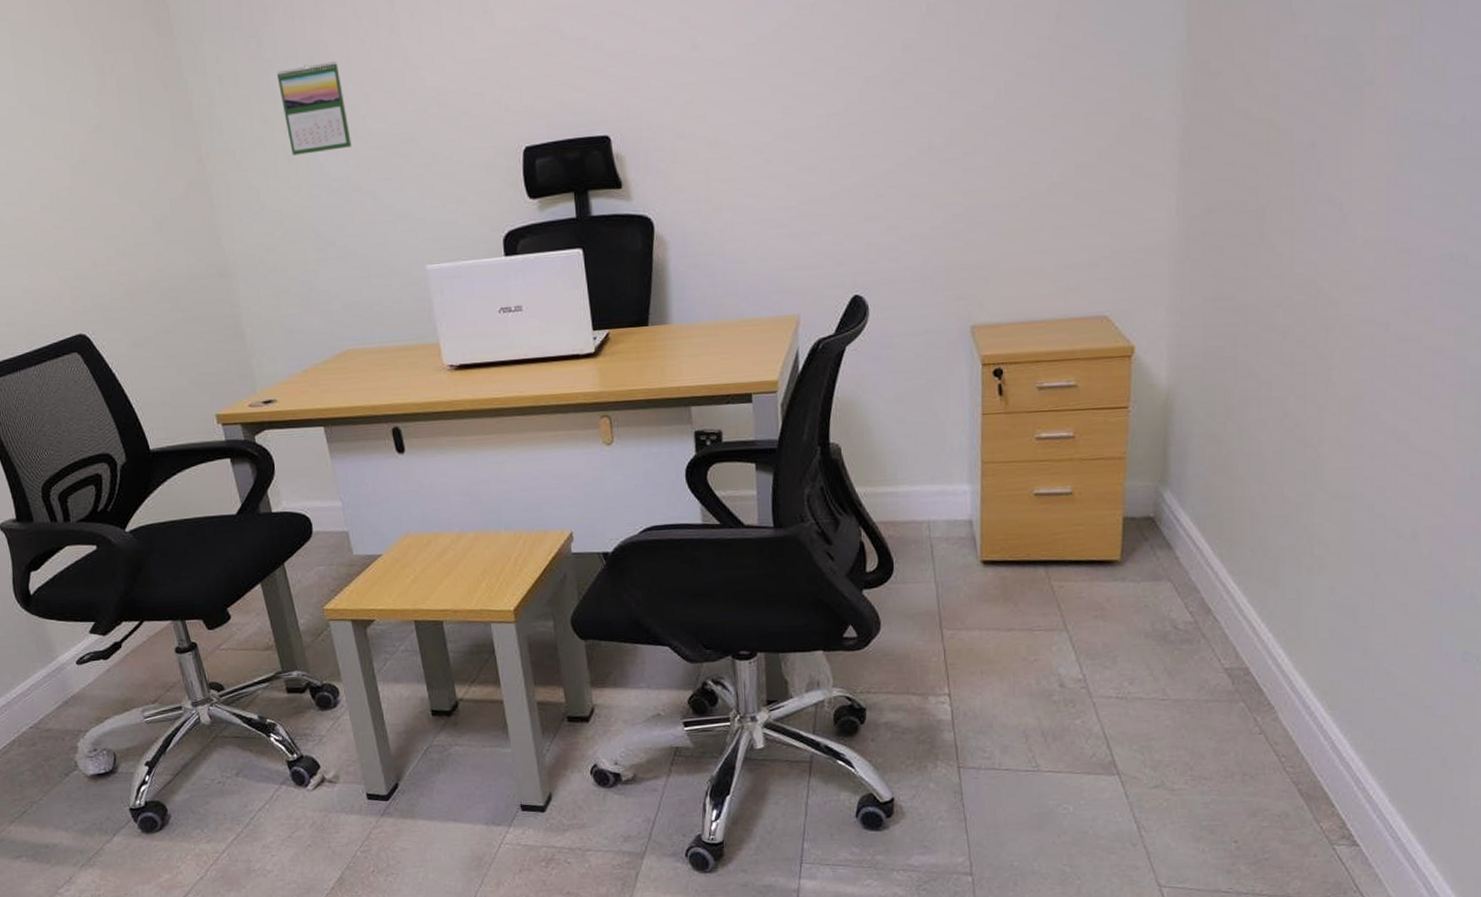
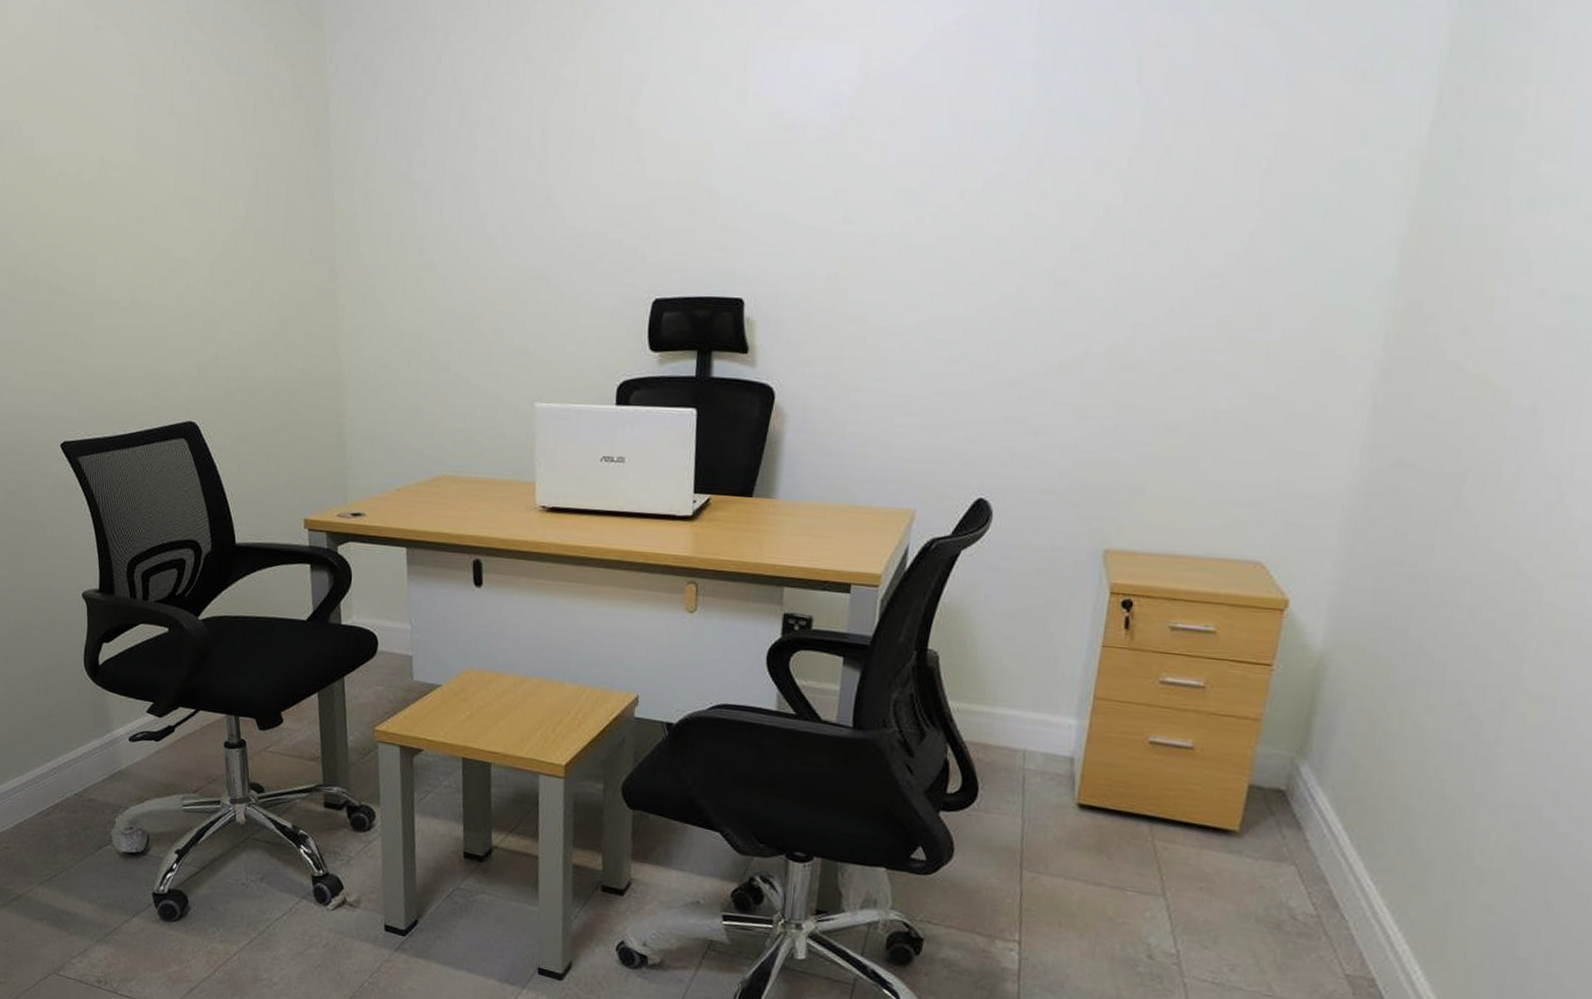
calendar: present [276,61,352,156] -> none [420,191,483,278]

